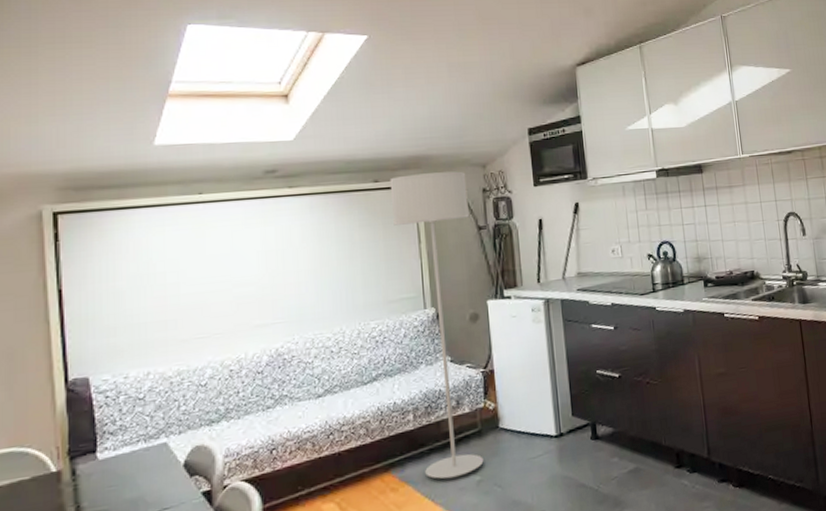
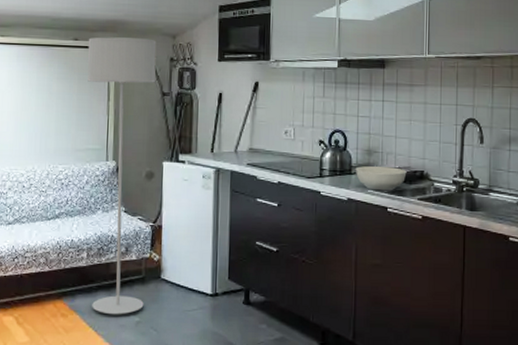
bowl: none [687,271,738,298] -> present [355,165,407,191]

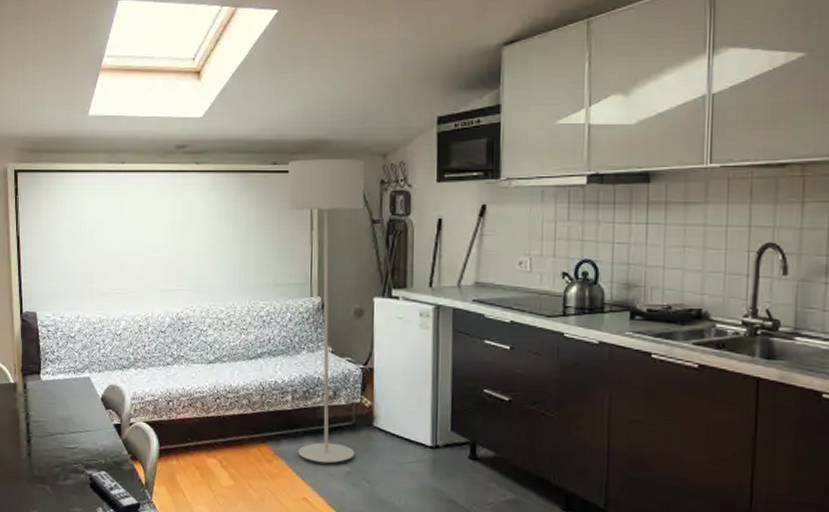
bowl: present [355,165,407,191] -> none [608,302,678,334]

